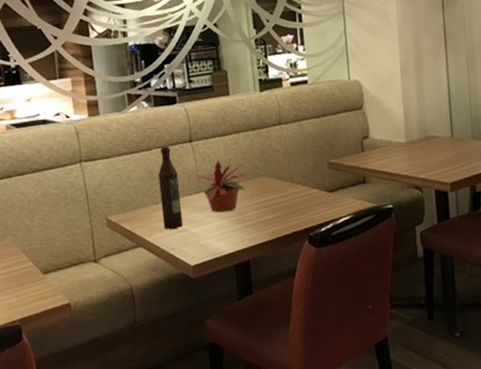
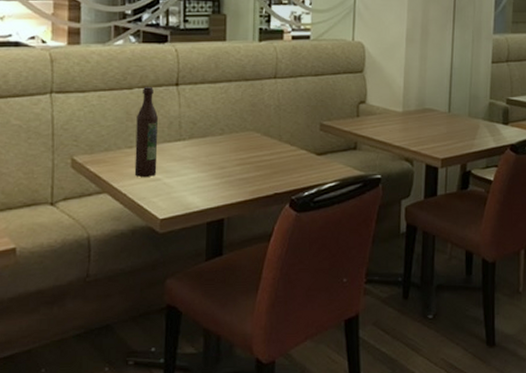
potted plant: present [195,160,249,213] -> none [177,108,235,165]

